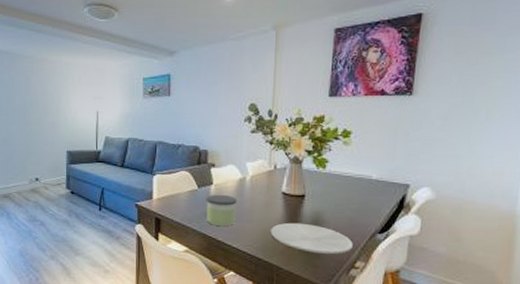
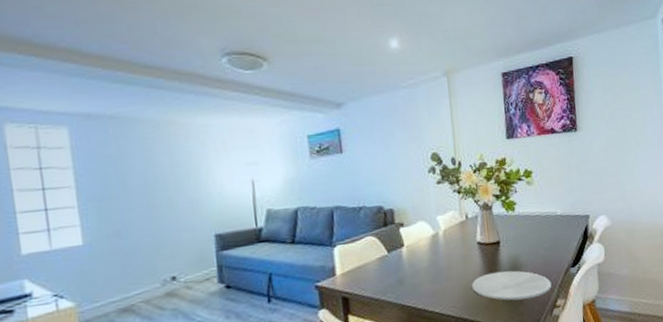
candle: present [206,194,238,226] -> none [398,255,434,293]

